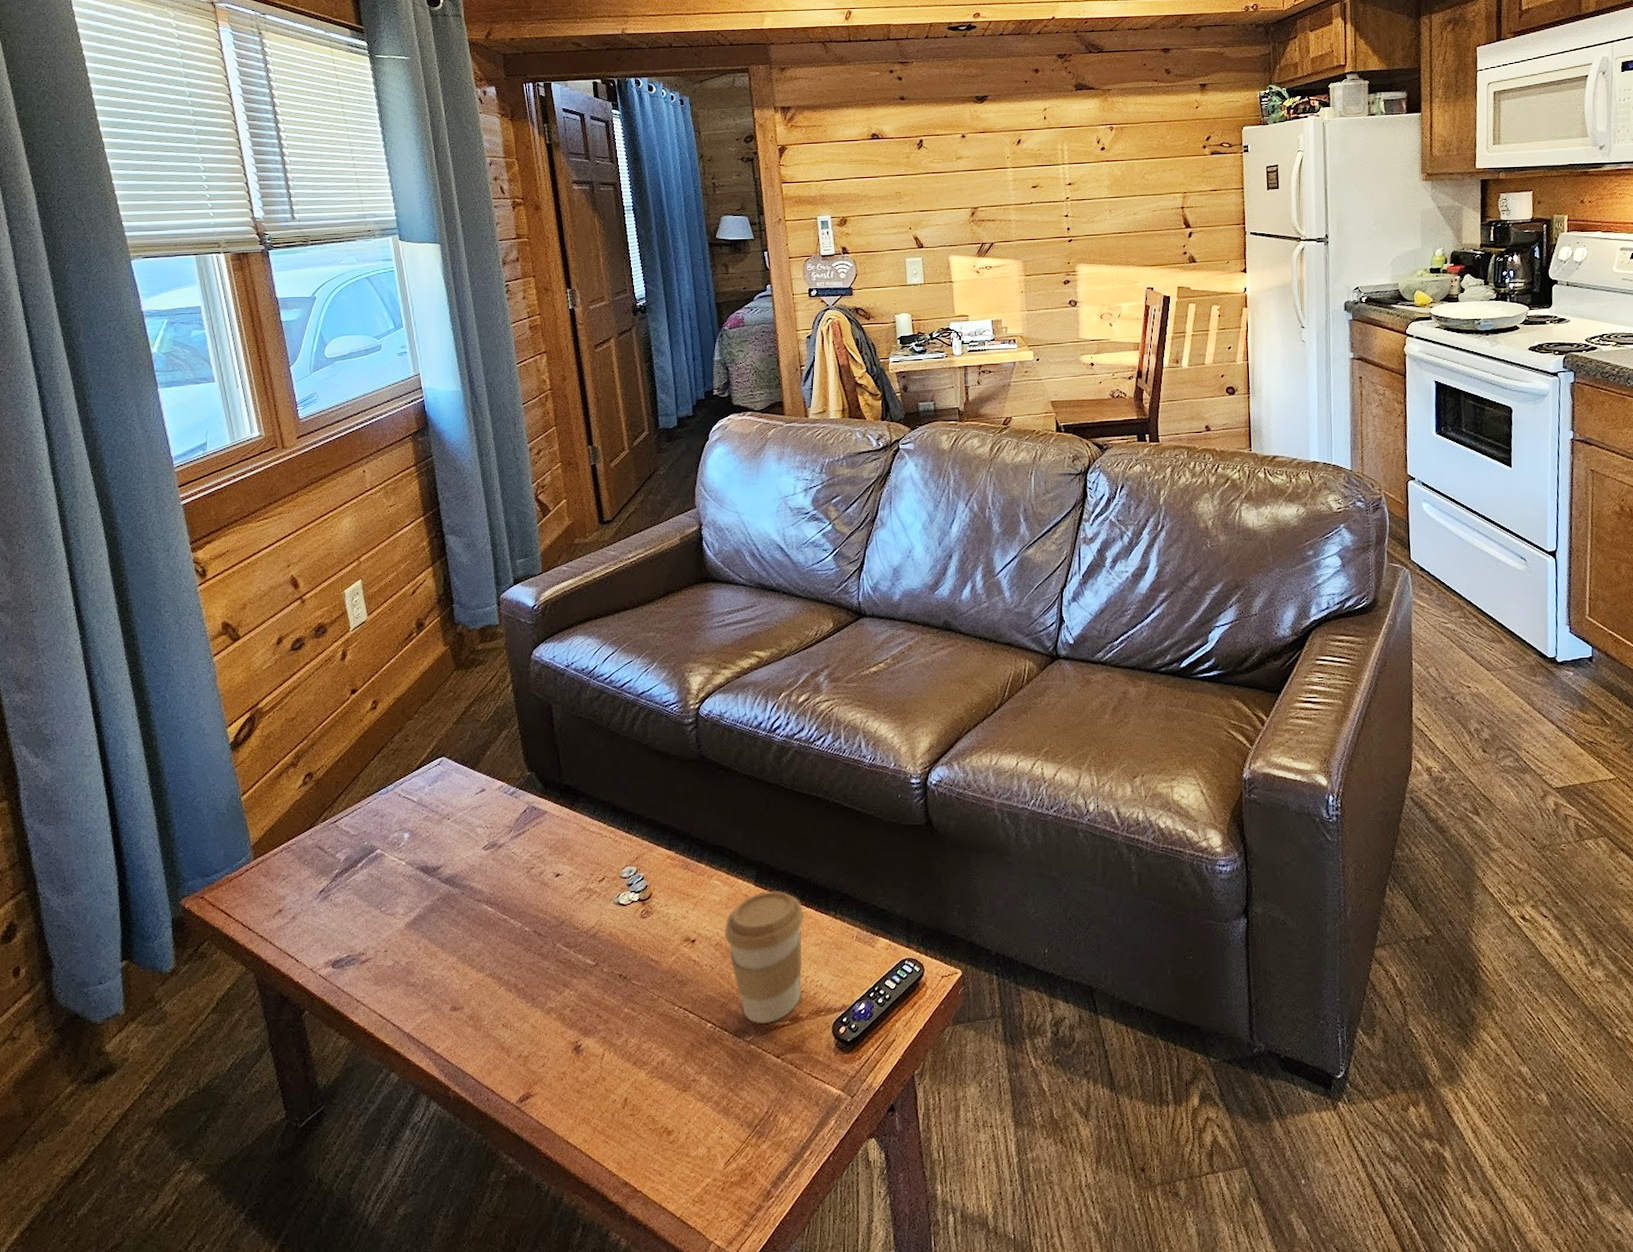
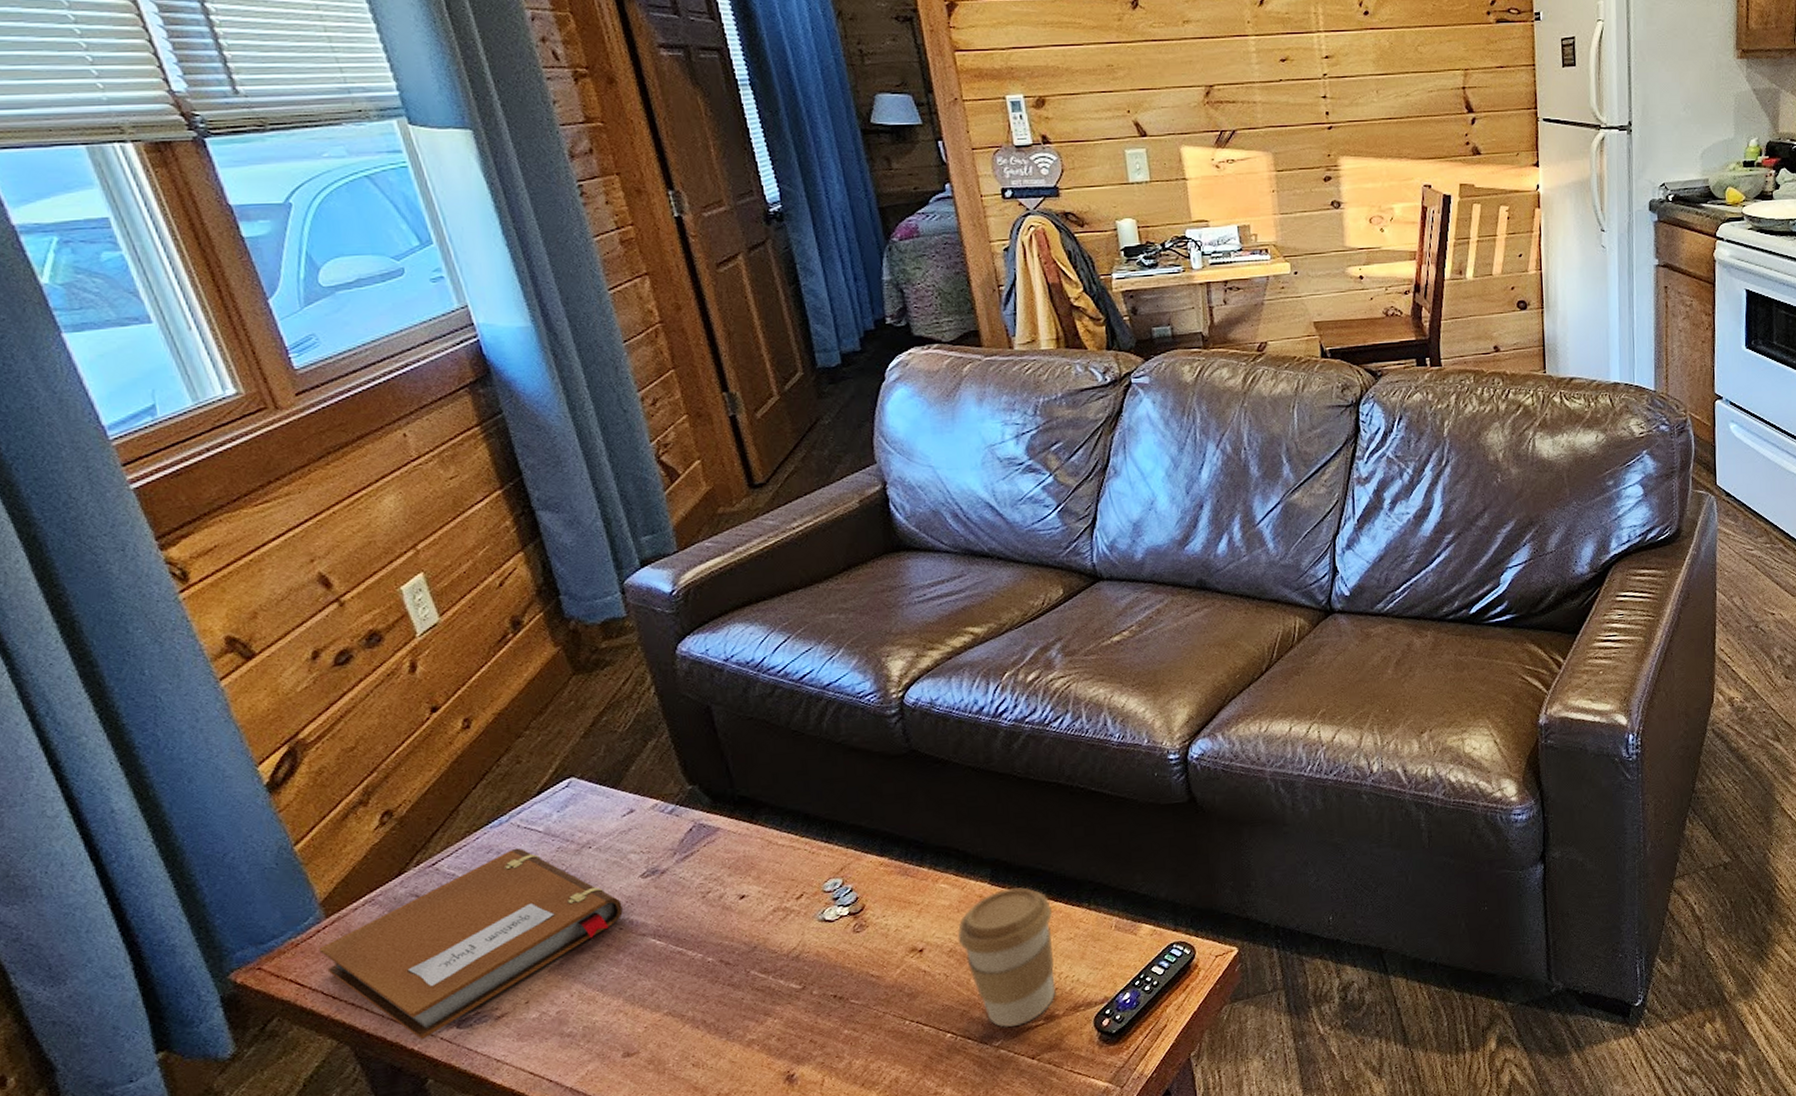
notebook: none [245,814,466,975] -> present [319,848,623,1040]

